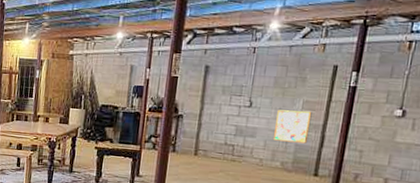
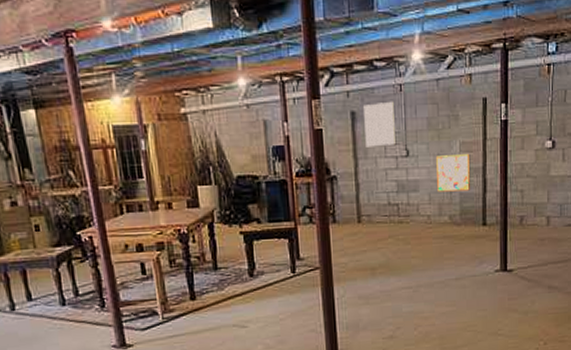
wall art: none [213,60,246,96] -> present [364,101,395,147]

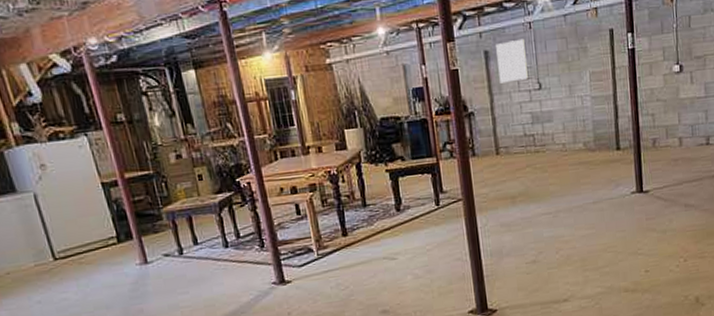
wall art: present [436,153,471,192] -> none [568,82,603,121]

